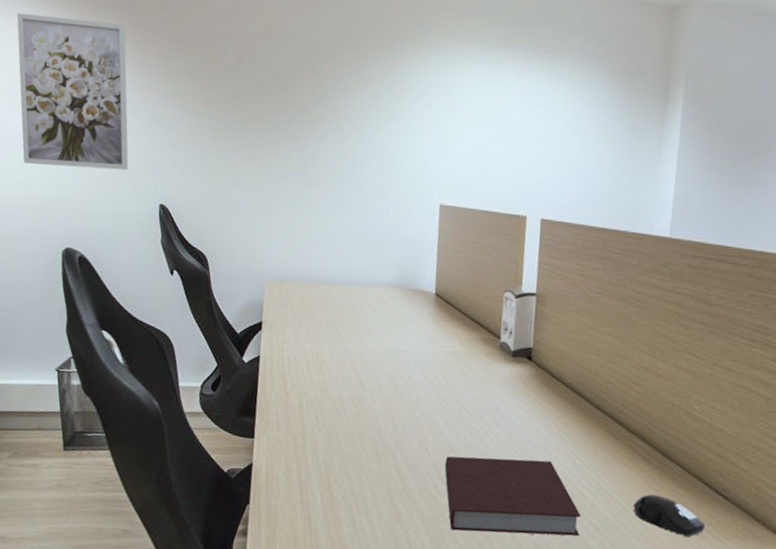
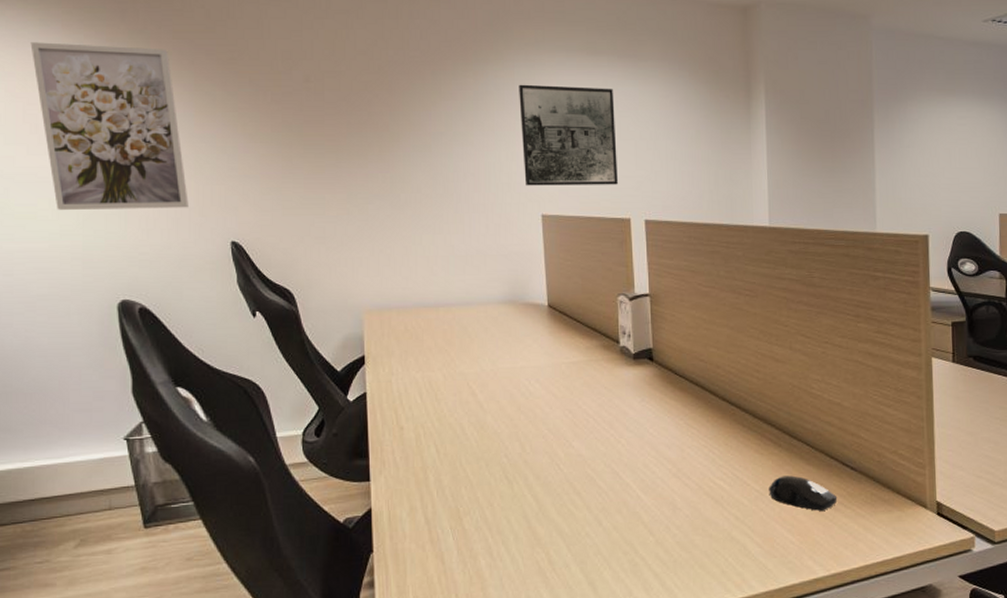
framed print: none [427,74,525,181] -> present [519,84,618,186]
notebook: present [444,456,581,536] -> none [579,458,721,544]

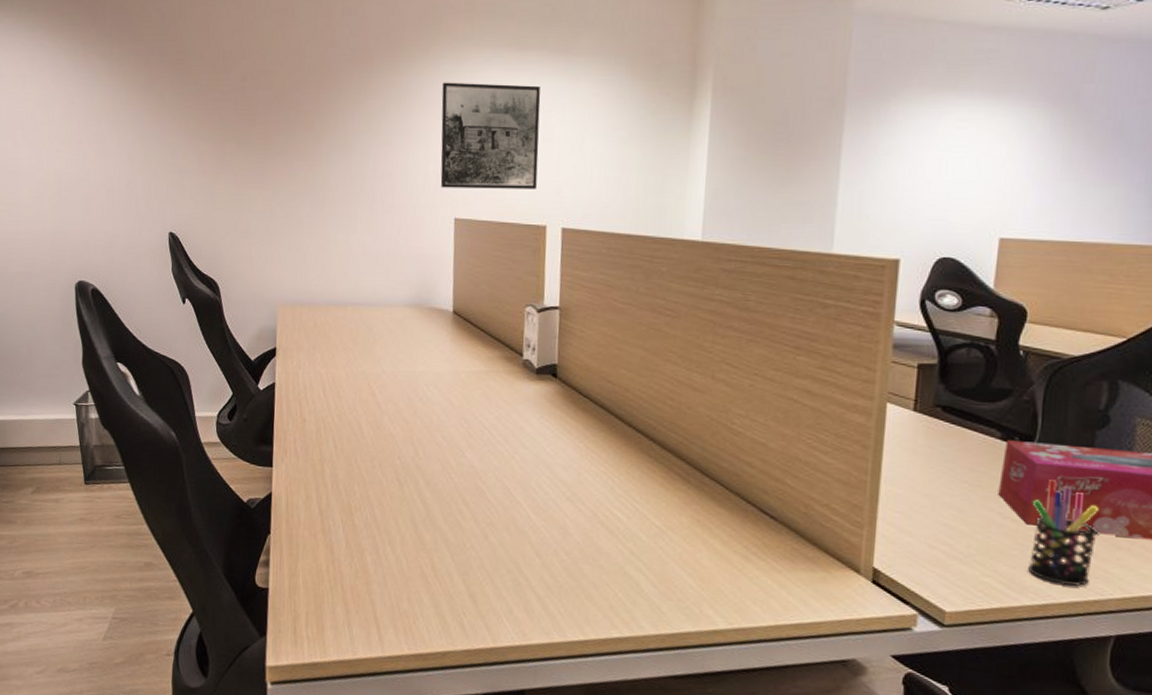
wall art: present [30,42,189,210] -> none [21,46,137,200]
computer mouse: present [769,475,838,511] -> none [671,515,751,559]

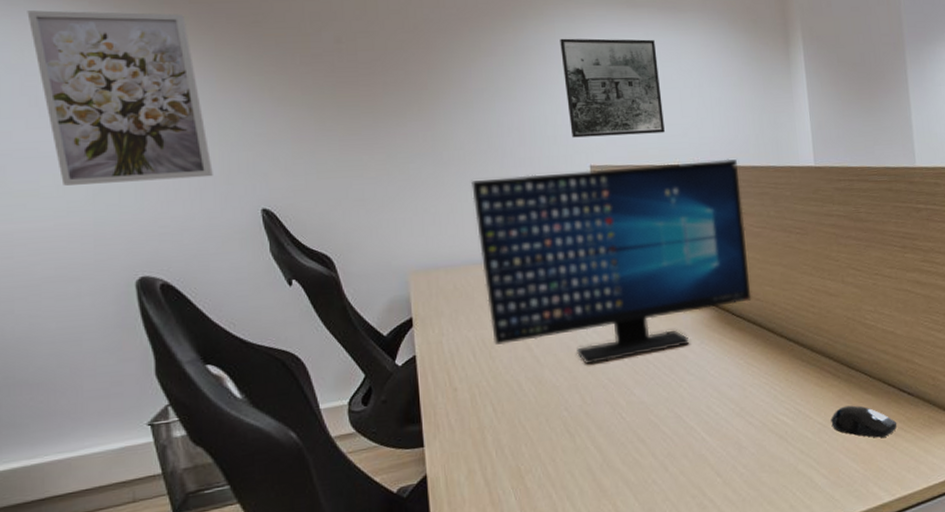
wall art: none [21,46,137,200] -> present [27,10,213,186]
computer monitor: none [340,222,611,420] -> present [471,159,752,364]
computer mouse: none [671,515,751,559] -> present [831,405,897,438]

